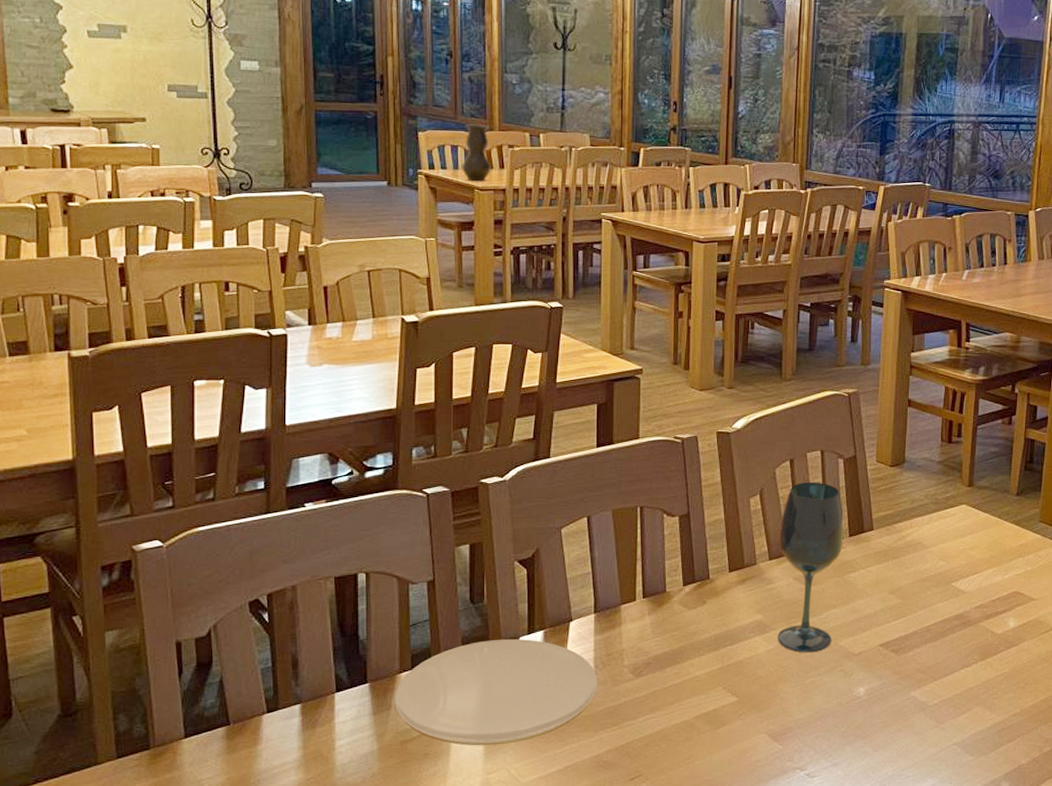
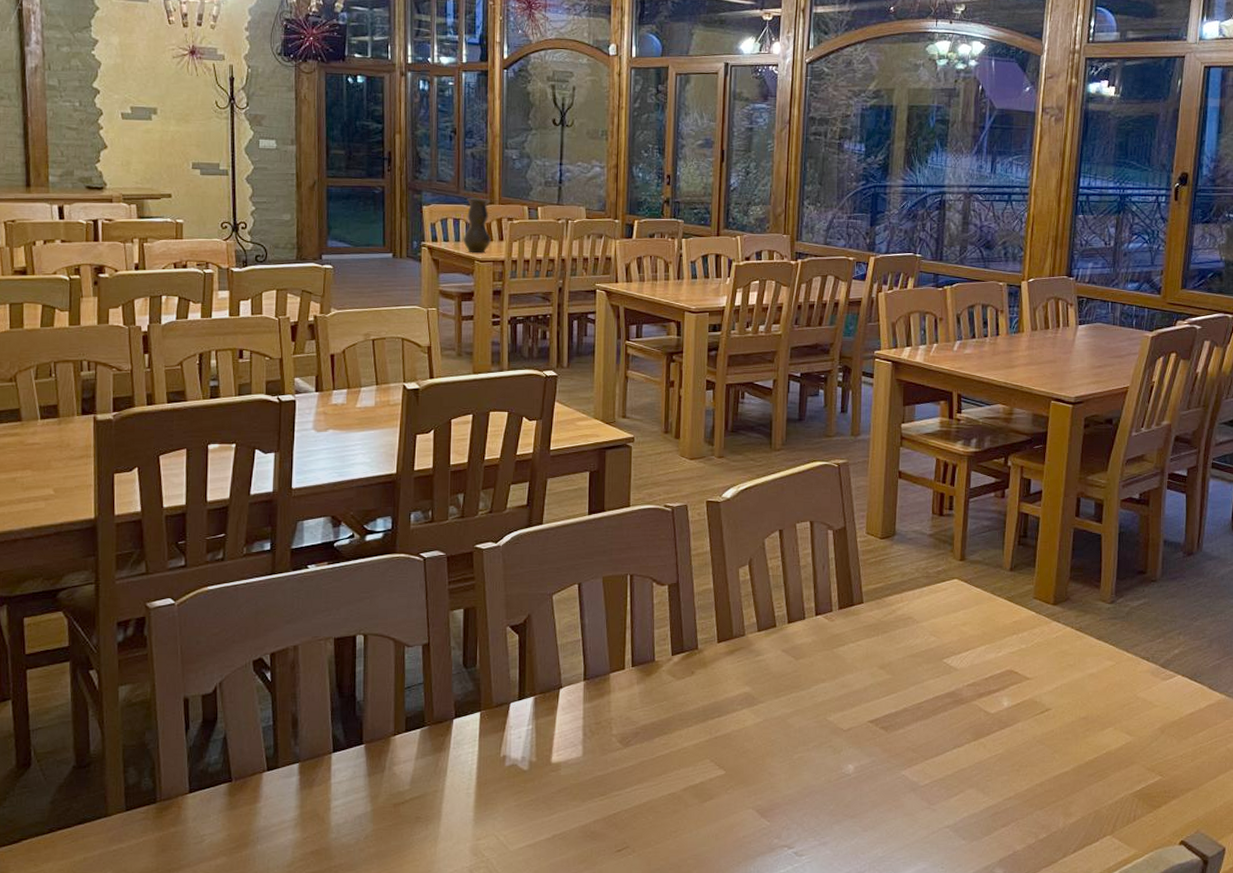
plate: present [395,638,597,746] -> none [389,704,586,811]
wineglass: present [777,481,844,653] -> none [765,552,834,727]

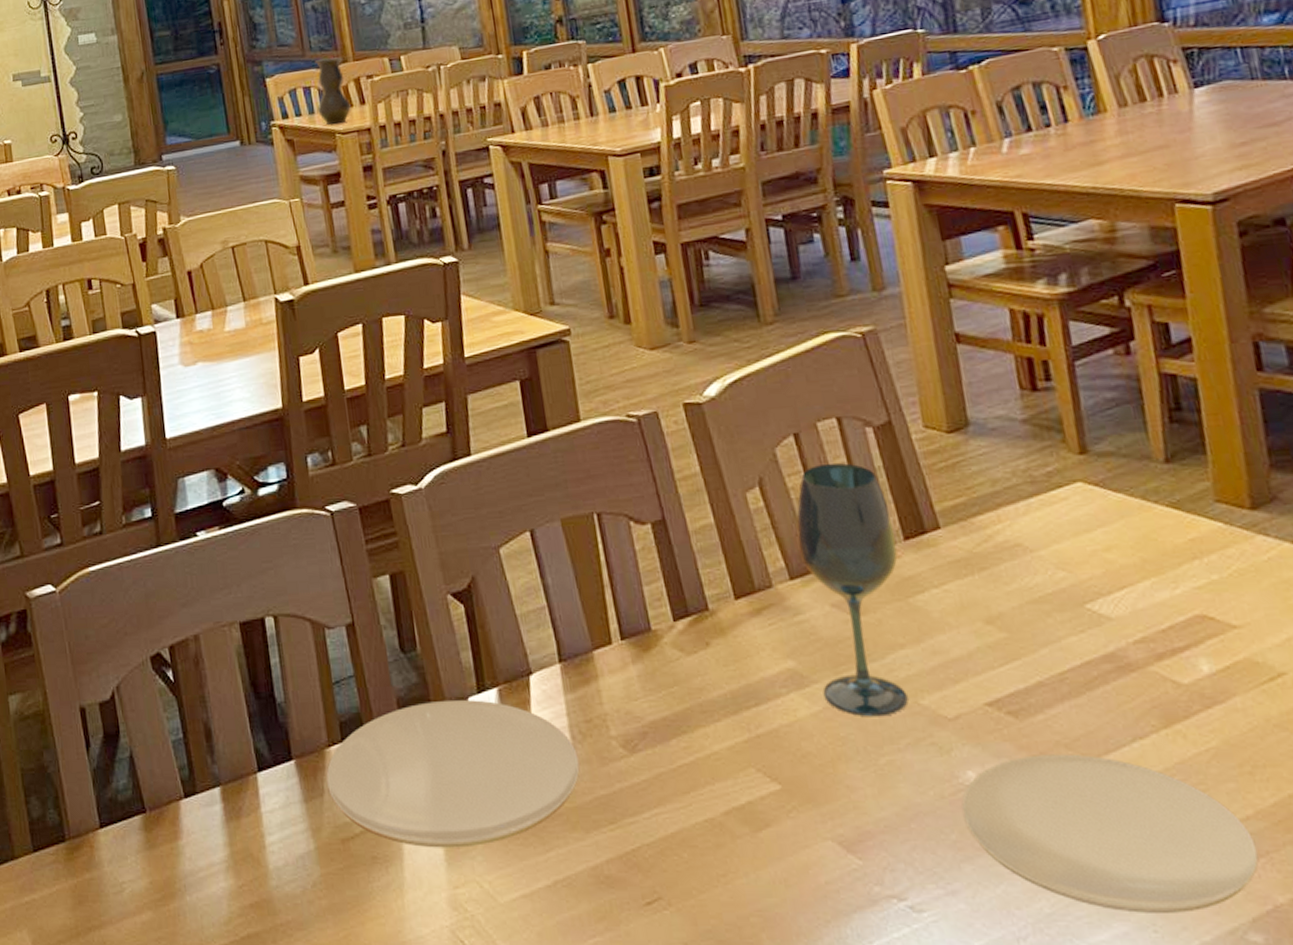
plate: none [389,704,586,811] -> present [326,699,580,848]
wineglass: none [765,552,834,727] -> present [796,463,908,717]
plate: none [840,755,1011,856] -> present [961,754,1259,913]

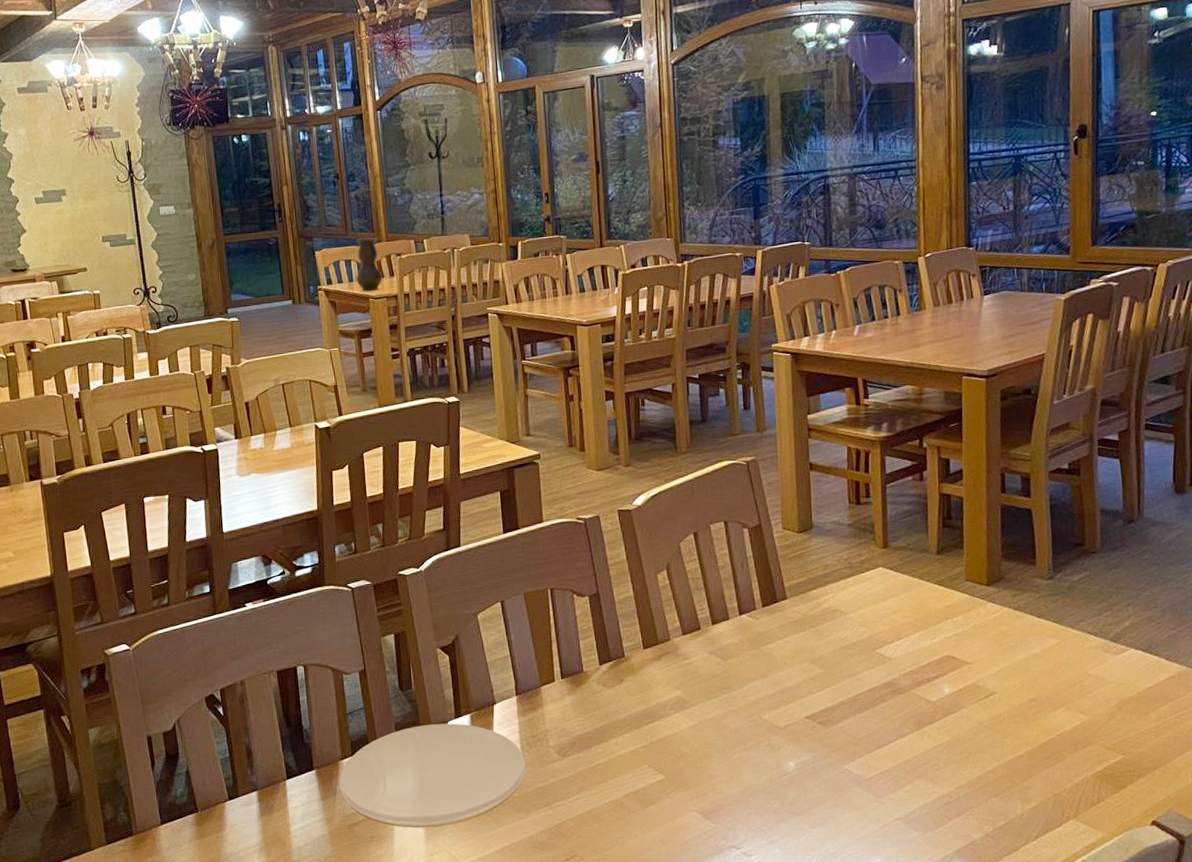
wineglass: present [796,463,908,717] -> none [690,553,757,728]
plate: present [961,754,1259,913] -> none [783,749,965,850]

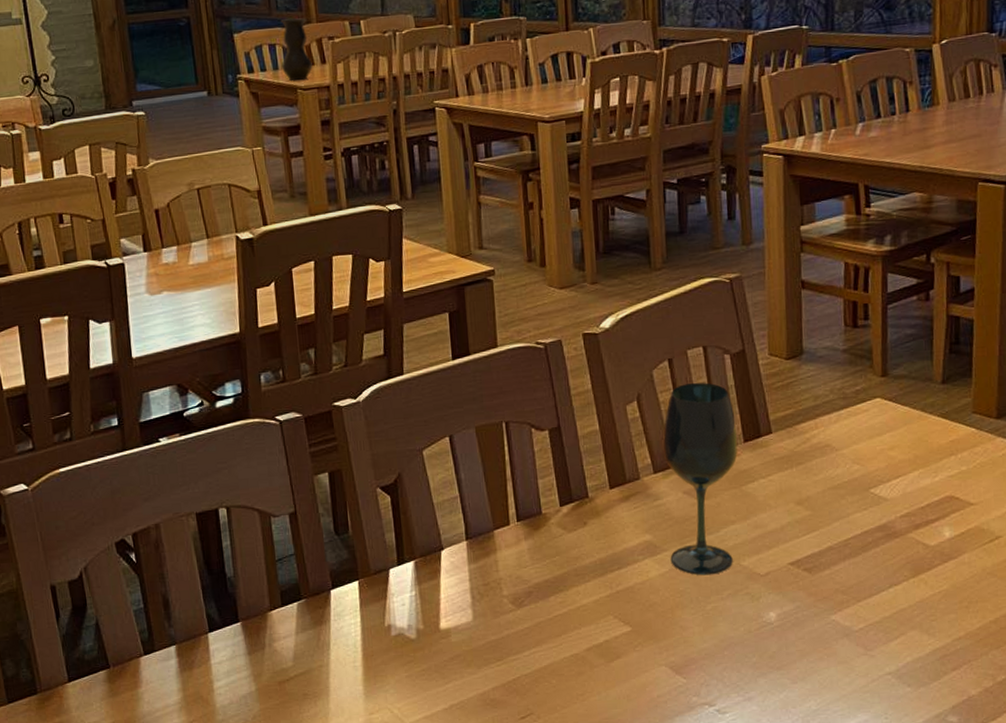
plate: present [339,723,526,829] -> none [267,570,477,685]
wineglass: none [690,553,757,728] -> present [663,382,738,576]

